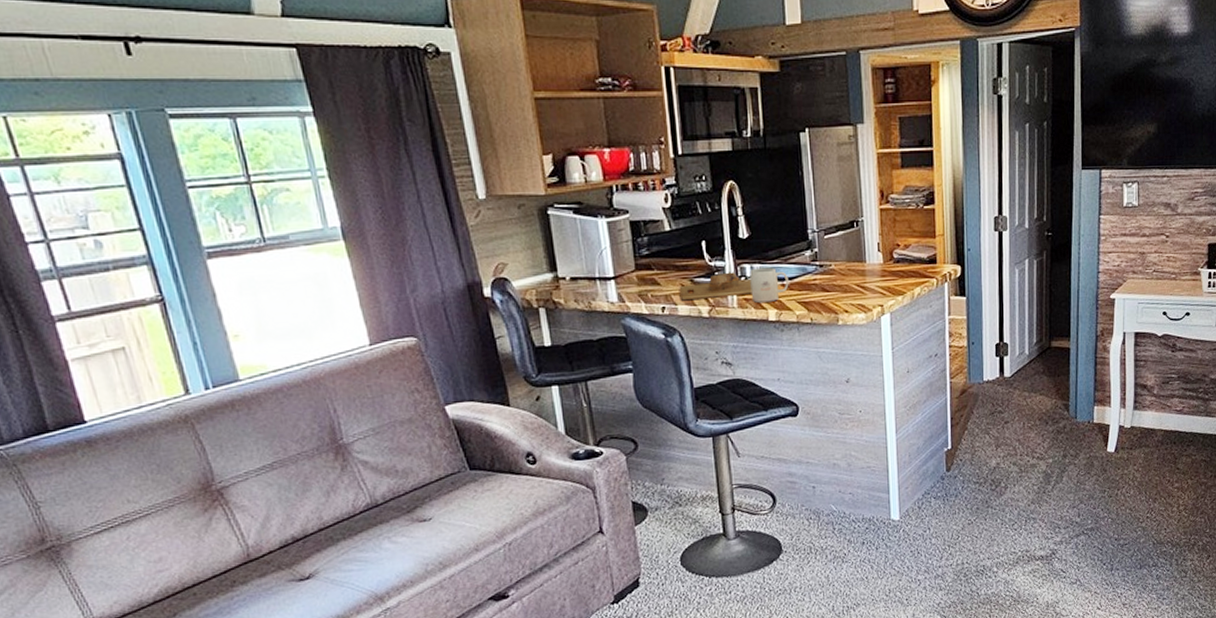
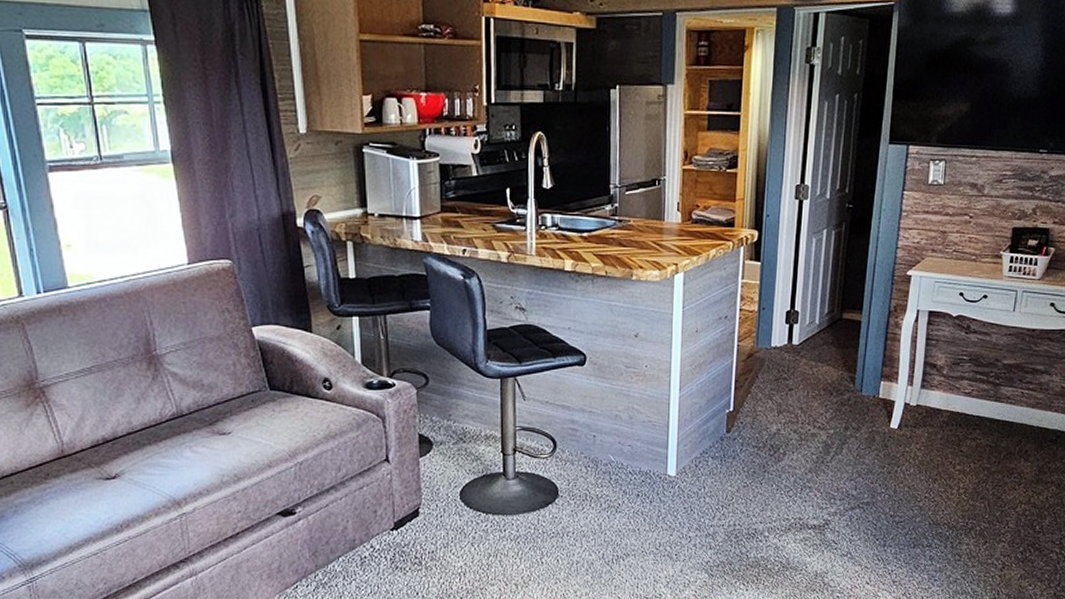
cutting board: present [679,272,752,301] -> none [481,220,551,245]
mug: present [749,267,789,303] -> none [550,218,587,252]

